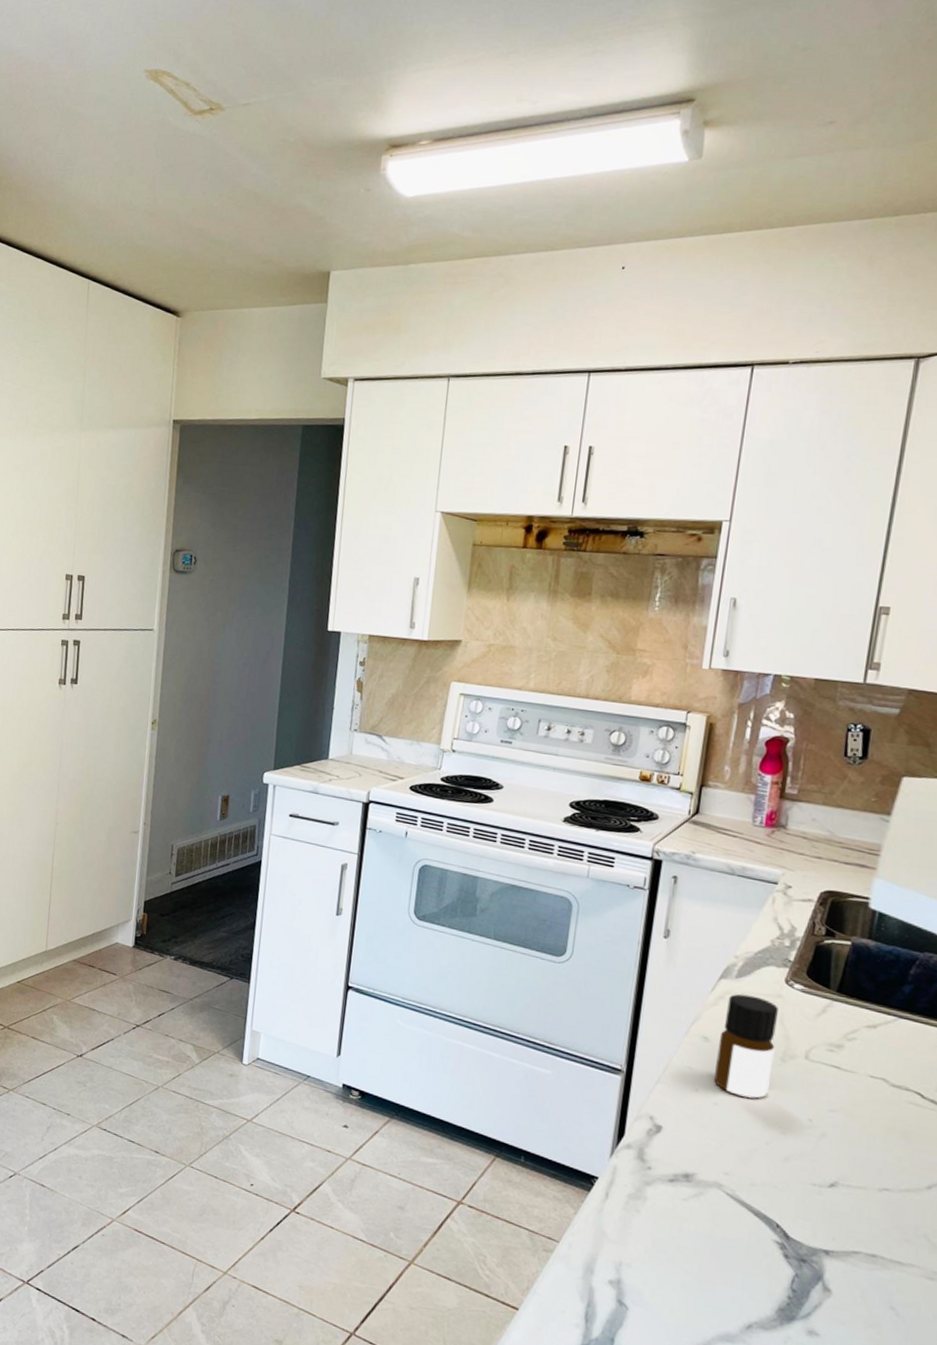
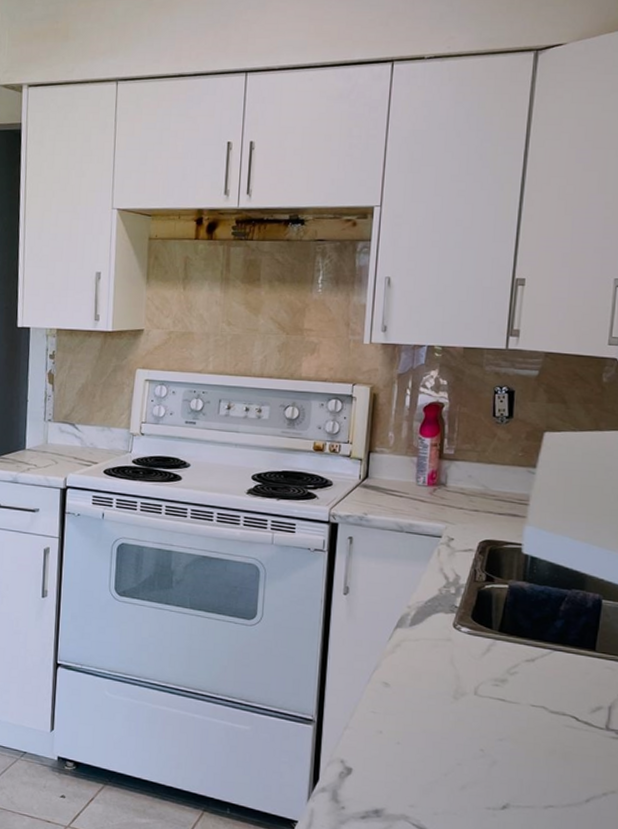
bottle: present [714,994,778,1099] -> none [396,640,448,735]

